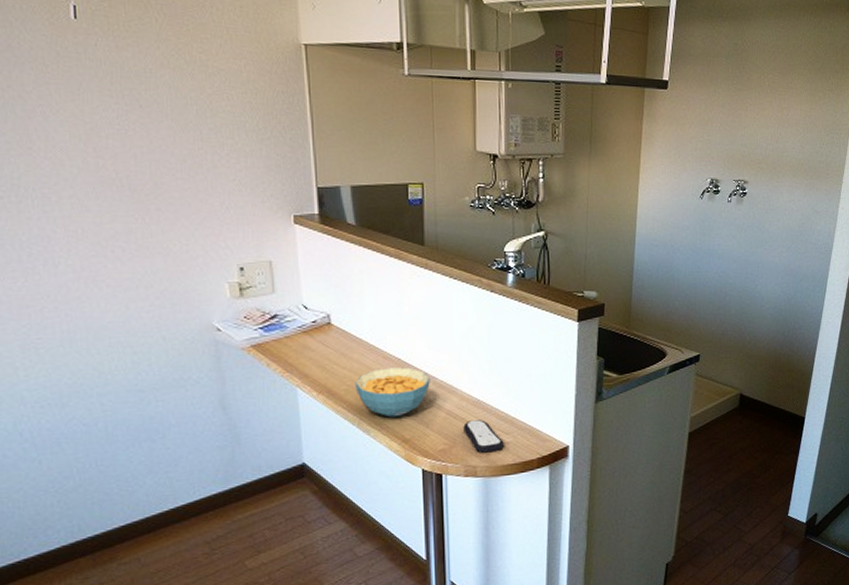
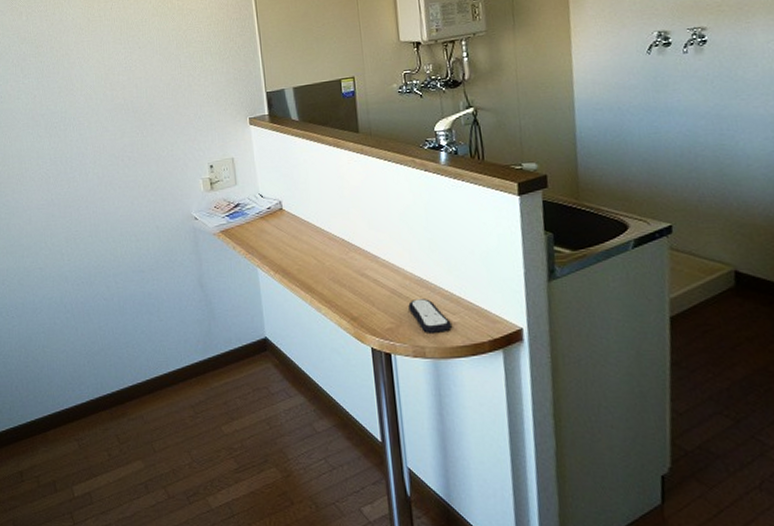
cereal bowl: present [354,367,430,418] -> none [305,247,373,296]

